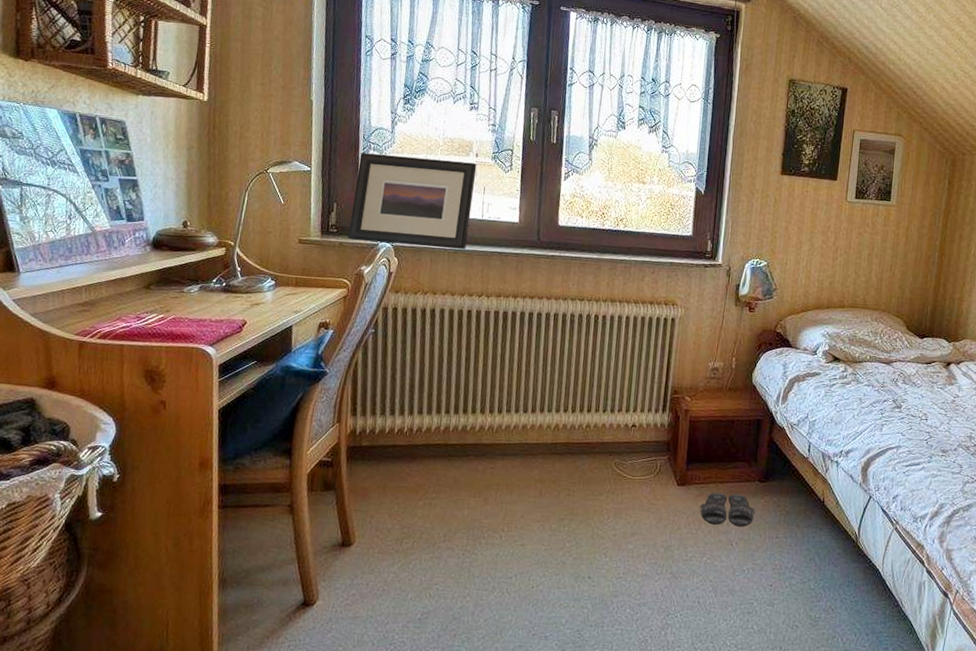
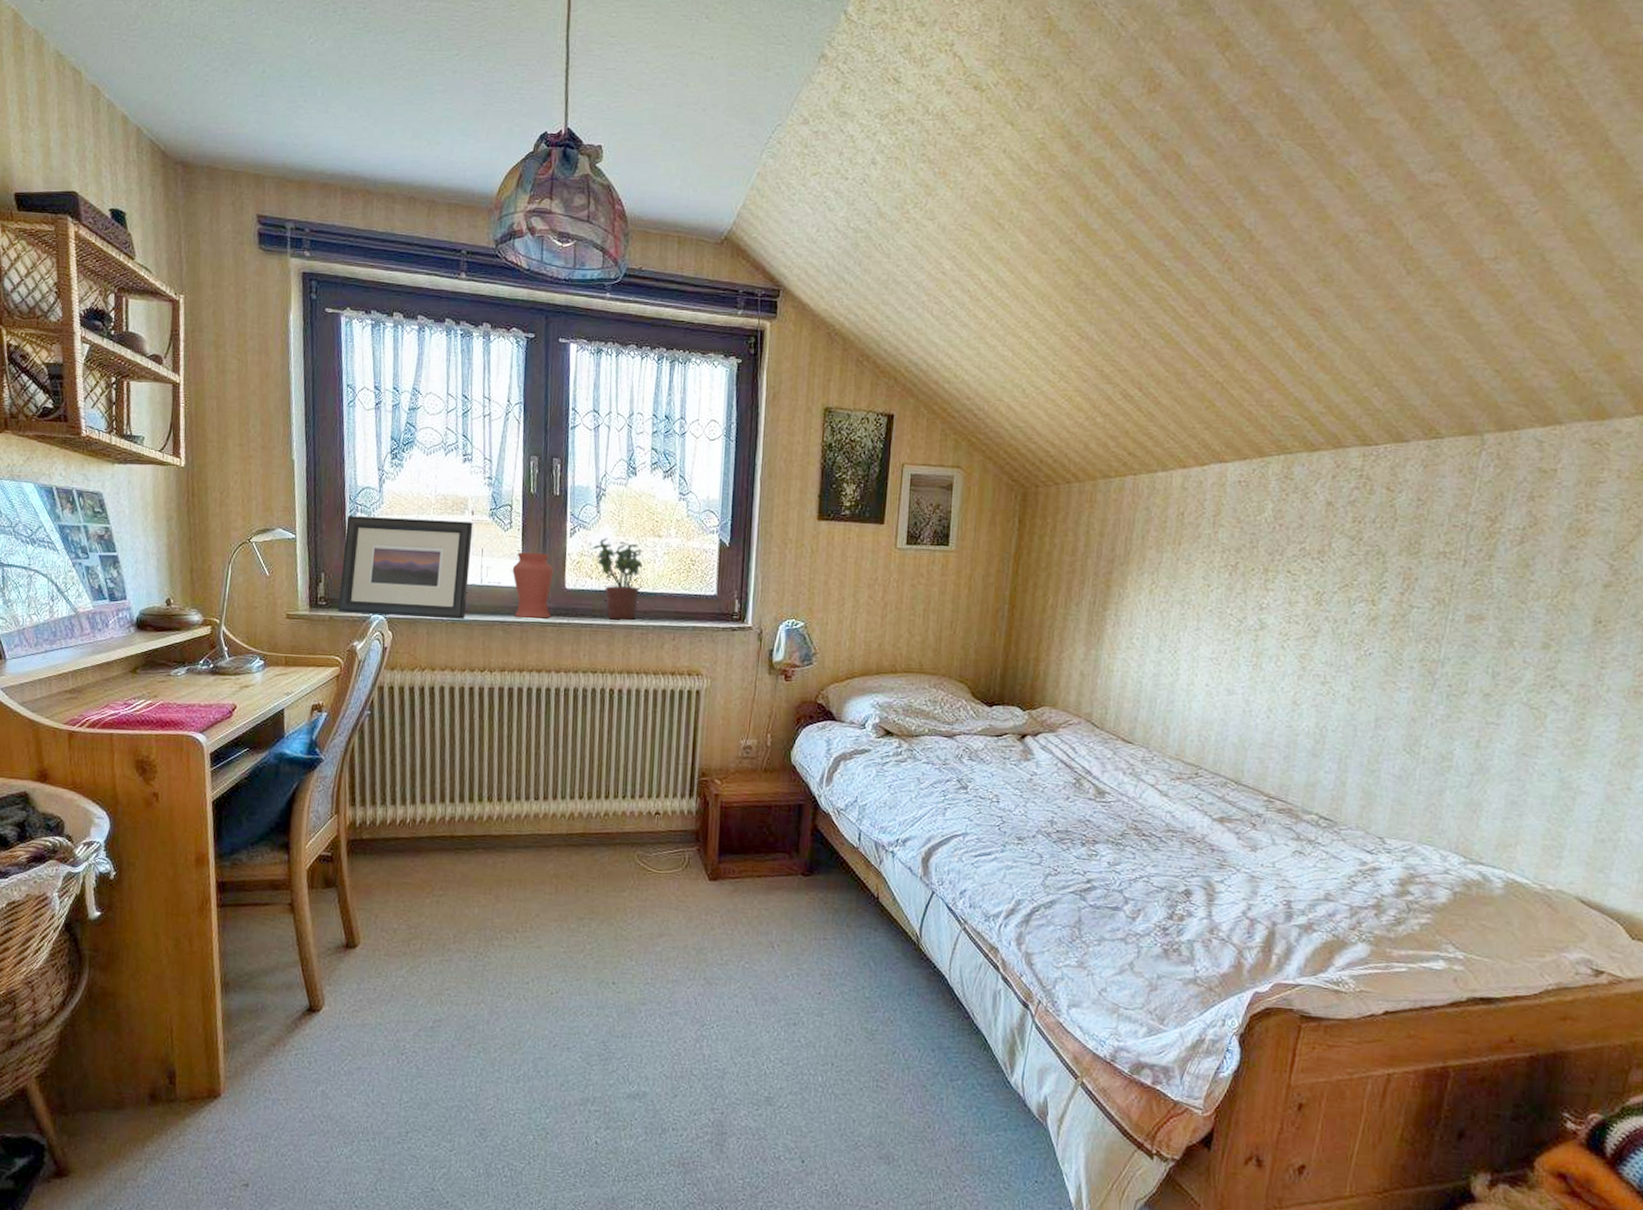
decorative vase: none [511,191,549,251] -> present [512,552,554,619]
potted plant: none [584,182,628,256] -> present [592,538,643,621]
slippers: present [700,492,755,527] -> none [735,887,798,927]

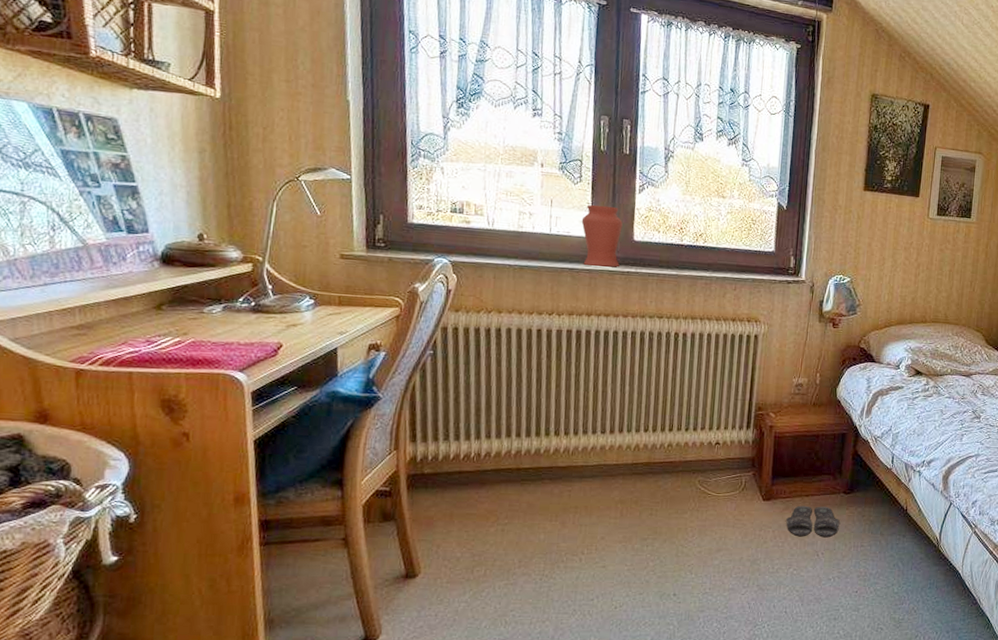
picture frame: present [338,516,473,619] -> none [398,160,543,265]
potted plant: present [592,538,643,621] -> none [660,196,708,272]
slippers: none [735,887,798,927] -> present [786,505,840,538]

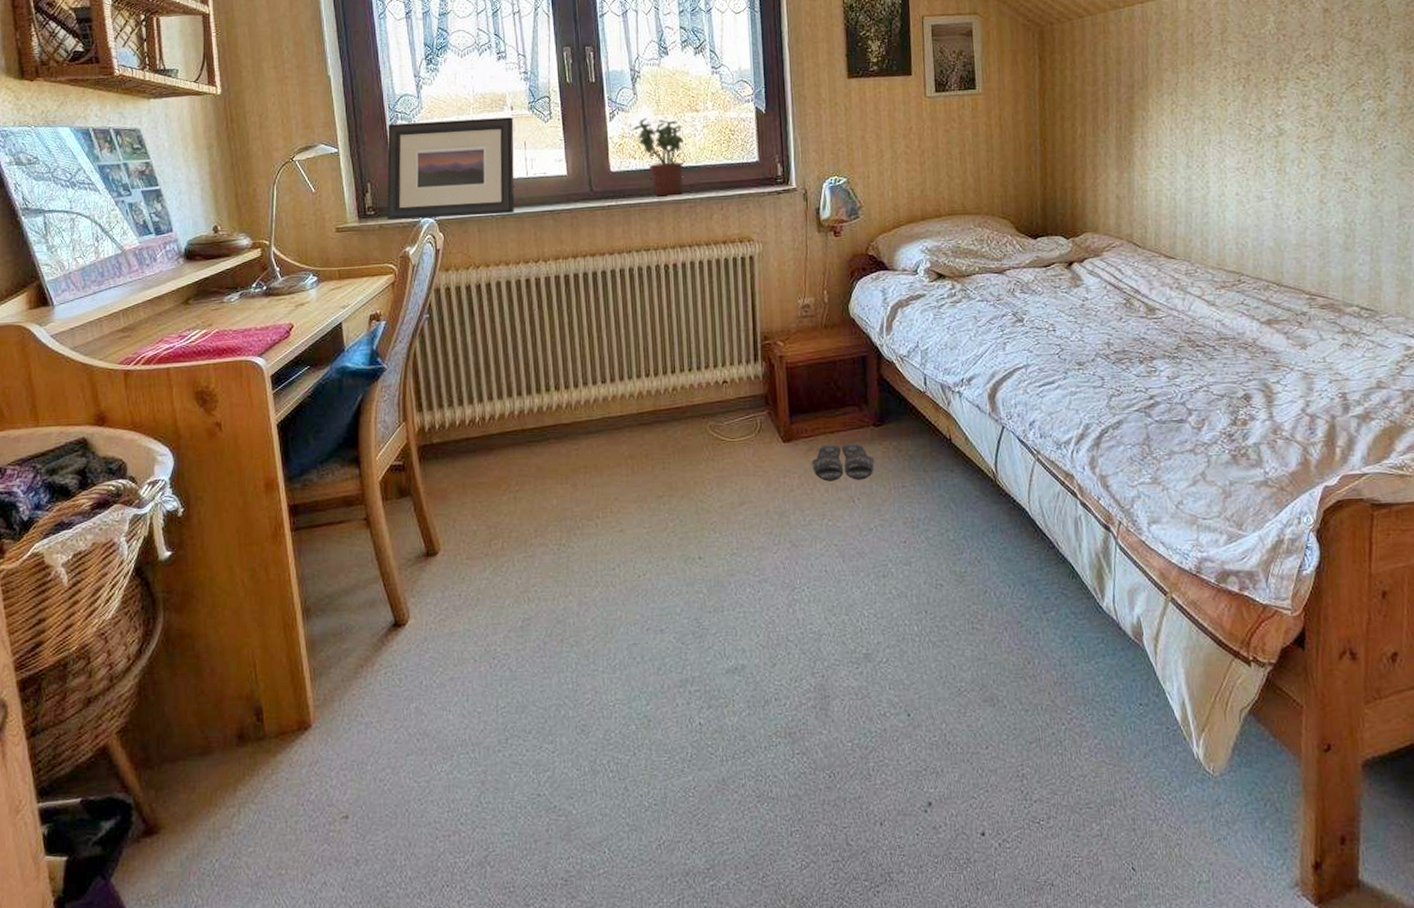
picture frame: none [398,160,543,265] -> present [387,117,515,220]
decorative vase: present [581,204,623,268] -> none [556,139,599,206]
potted plant: none [660,196,708,272] -> present [633,118,684,197]

